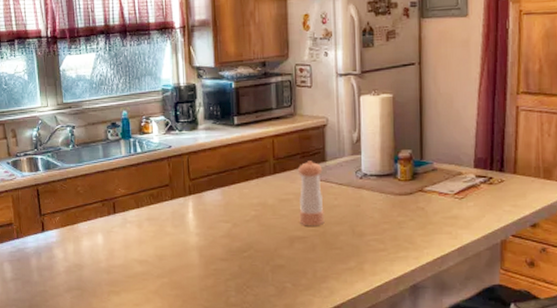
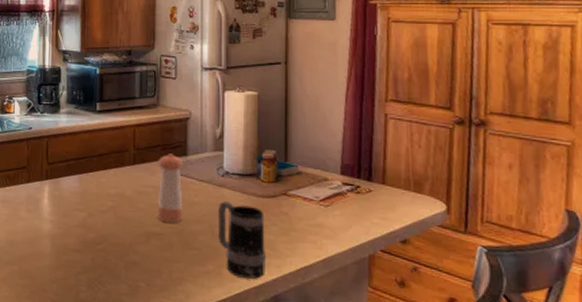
mug: none [357,202,405,271] -> present [217,201,267,279]

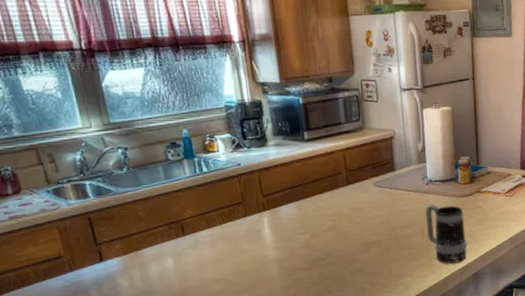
pepper shaker: present [157,154,183,223] -> none [370,171,397,231]

